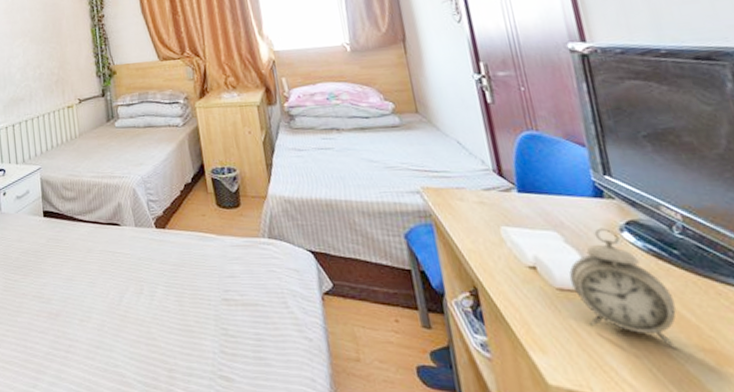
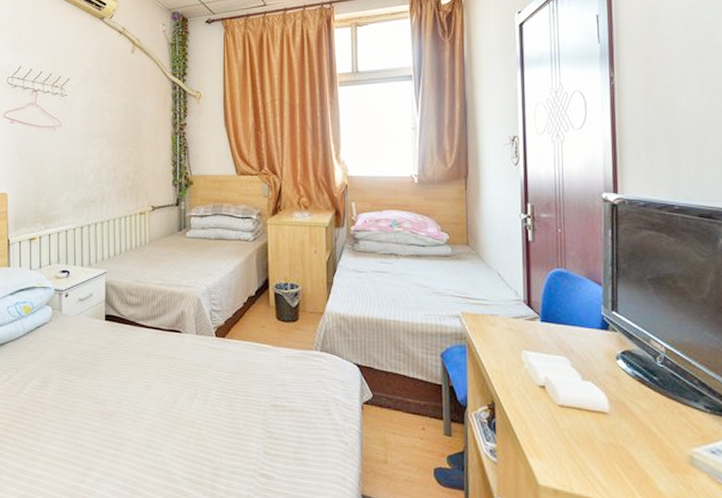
alarm clock: present [569,228,677,350] -> none [570,355,648,458]

